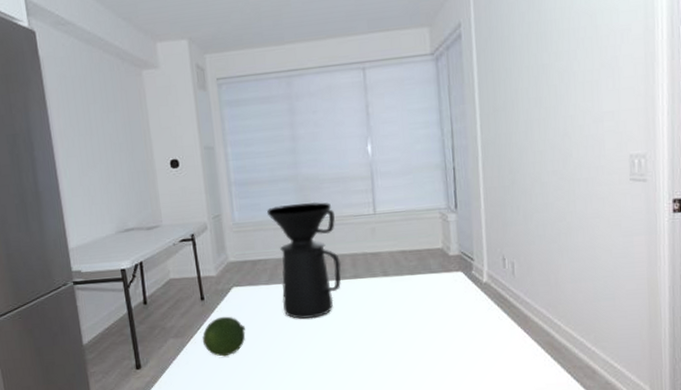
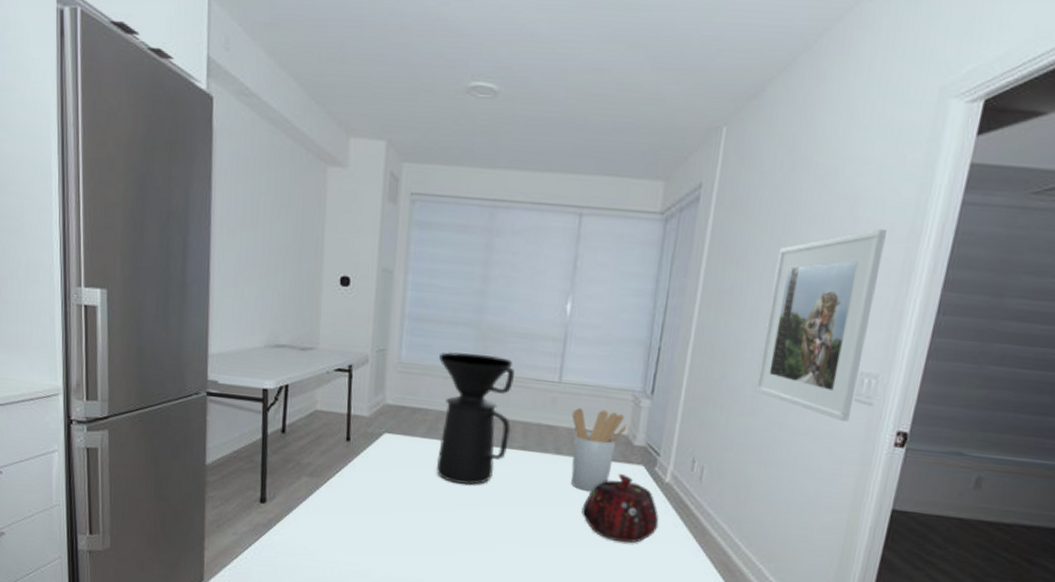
fruit: present [202,316,246,357] -> none [339,463,390,508]
utensil holder: none [391,230,441,304] -> present [570,407,628,492]
teapot: none [416,282,486,343] -> present [581,474,659,543]
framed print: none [537,31,629,200] -> present [755,229,887,422]

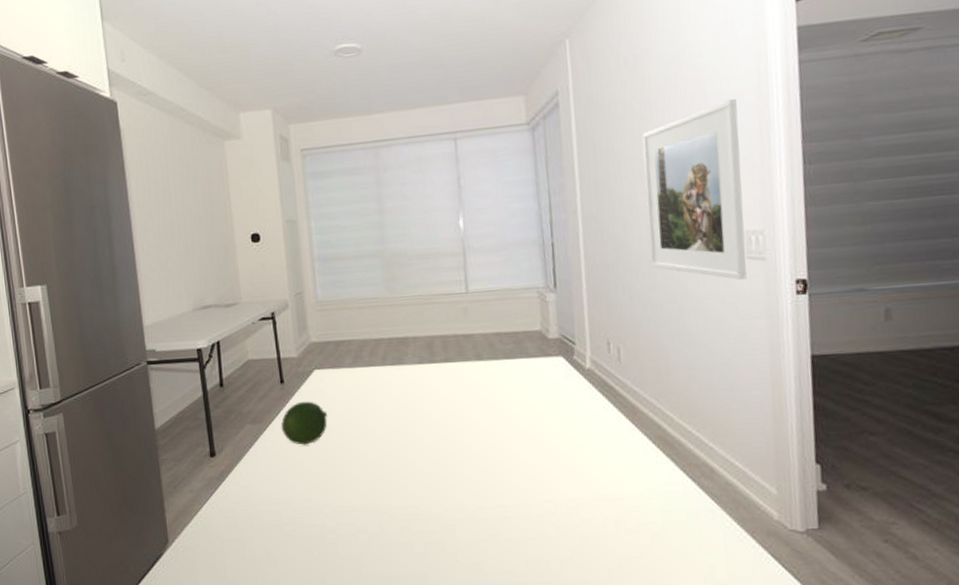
fruit: none [339,463,390,508] -> present [281,401,327,445]
coffee maker: present [436,352,515,486] -> none [351,279,431,406]
utensil holder: present [570,407,628,492] -> none [484,310,539,391]
teapot: present [581,474,659,543] -> none [512,368,590,435]

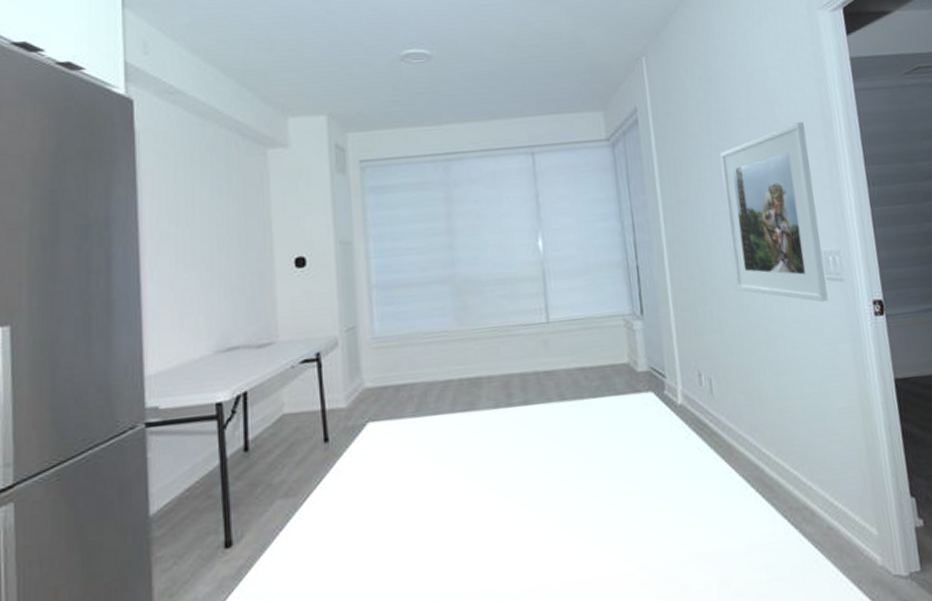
fruit: present [281,401,327,445] -> none [322,463,382,522]

